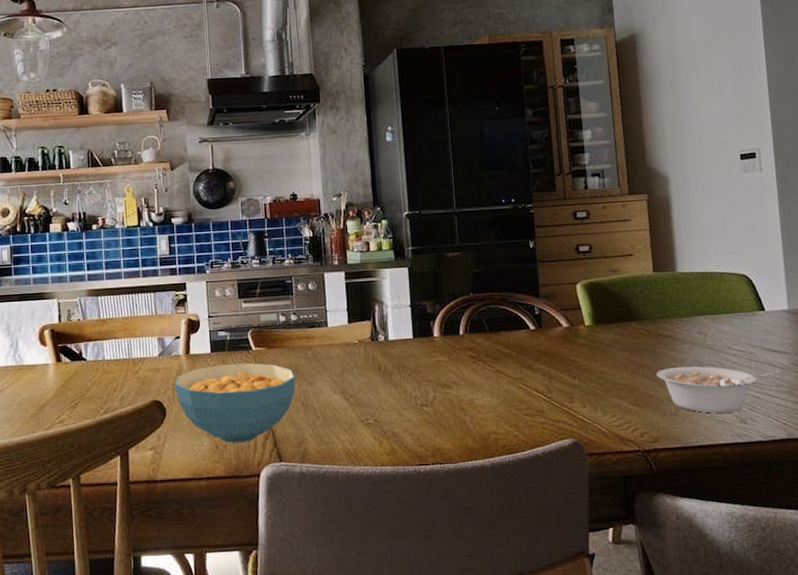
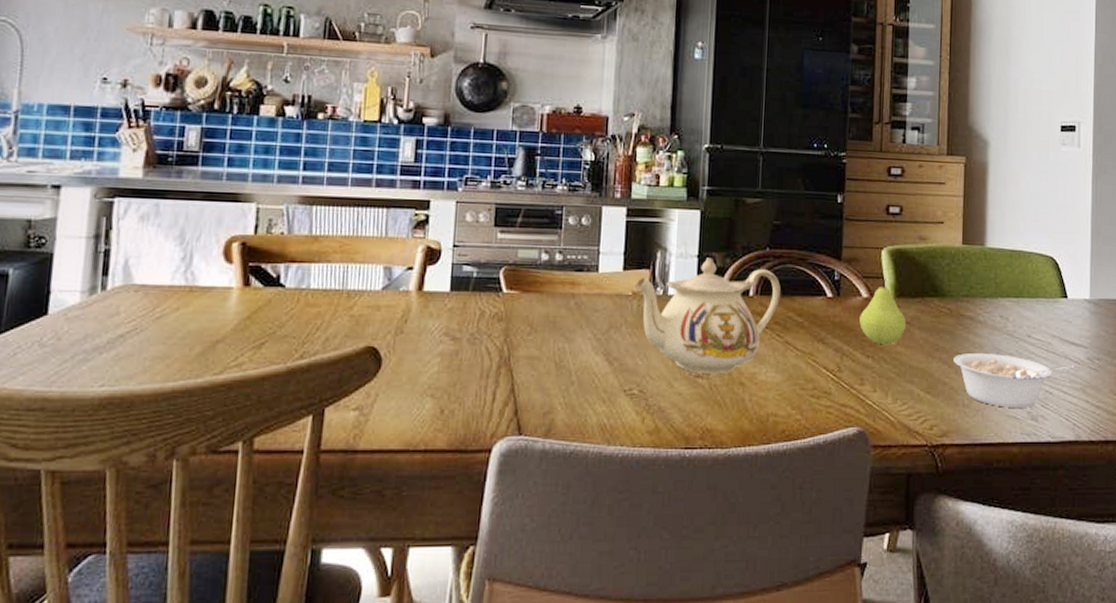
cereal bowl: present [174,363,296,443] -> none [397,308,551,408]
teapot: none [359,306,488,403] -> present [634,257,781,375]
fruit: none [562,309,607,367] -> present [859,279,906,345]

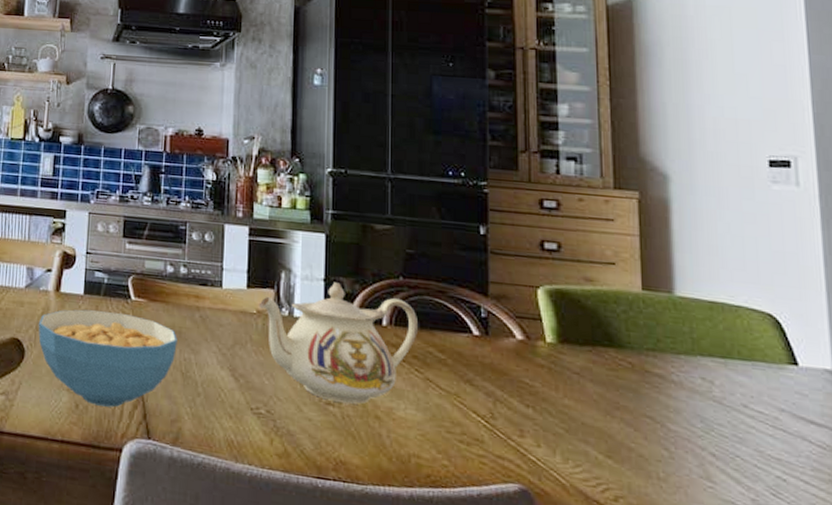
cereal bowl: none [397,308,551,408] -> present [38,309,177,408]
fruit: present [859,279,906,345] -> none [514,321,574,396]
legume: present [953,352,1074,408] -> none [640,416,816,494]

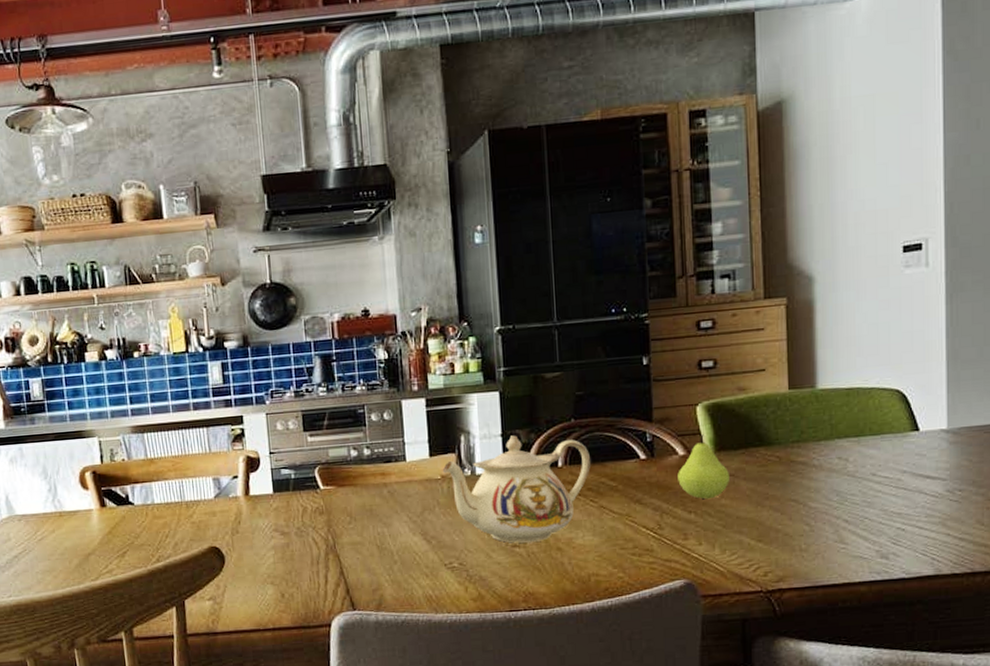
cereal bowl: present [38,309,177,408] -> none [233,503,370,591]
fruit: none [514,321,574,396] -> present [678,434,729,500]

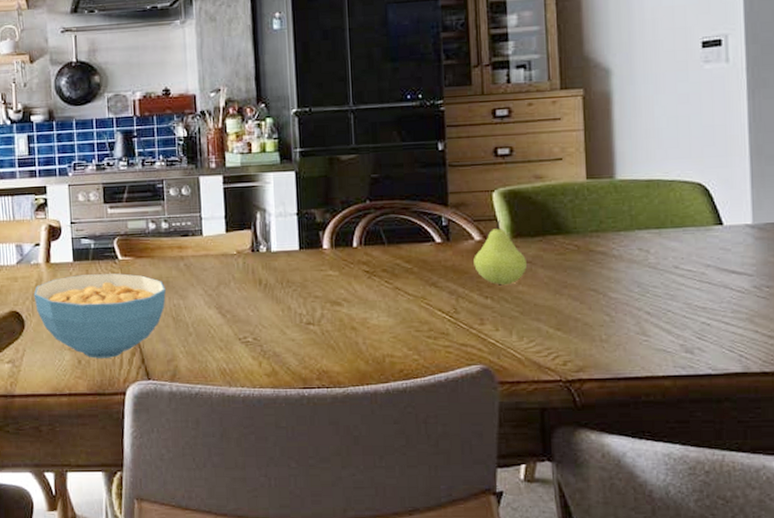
cereal bowl: none [233,503,370,591] -> present [33,273,166,358]
teapot: present [442,435,590,543] -> none [238,214,385,321]

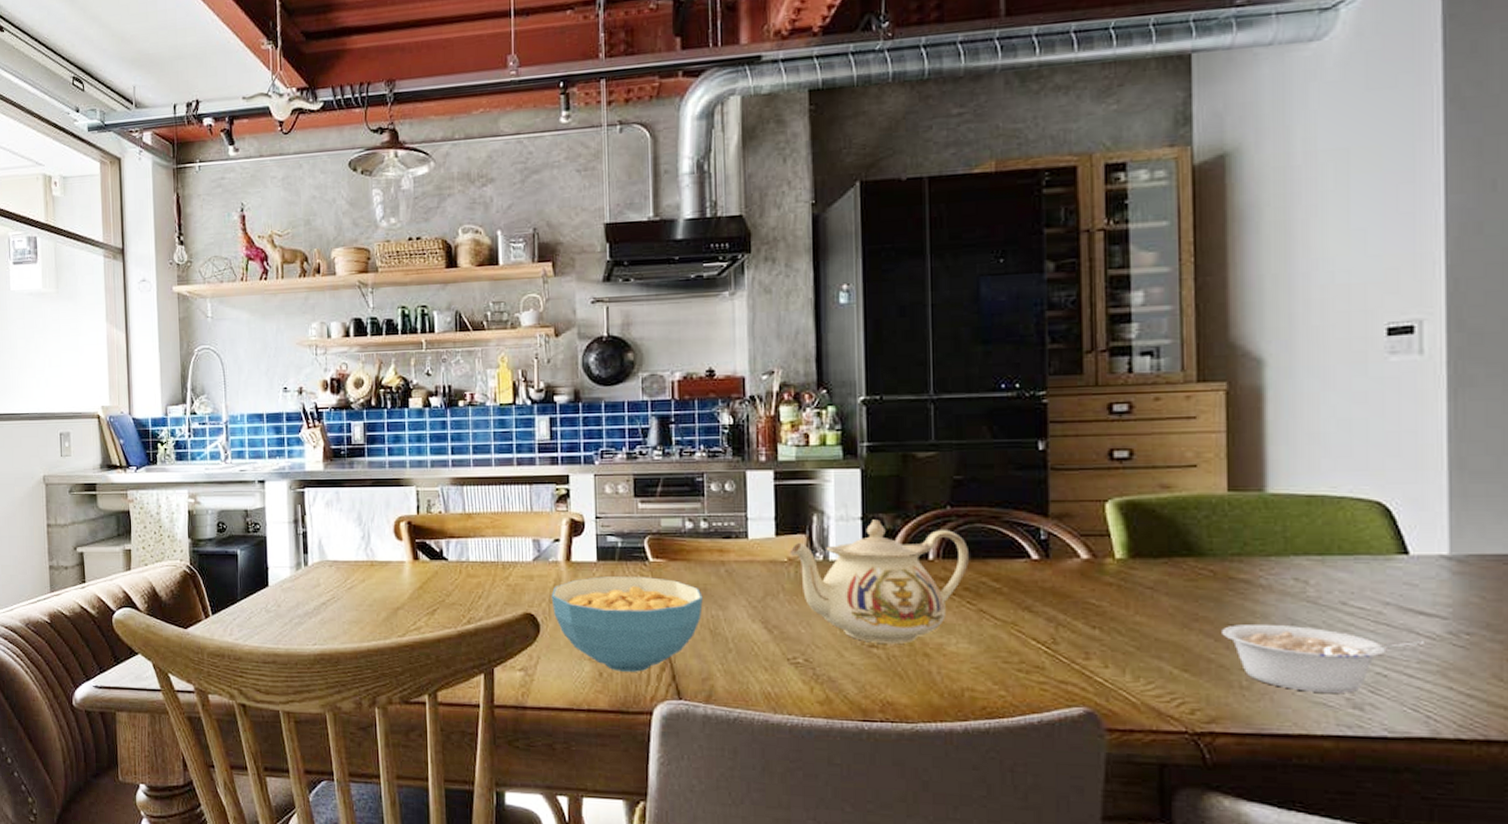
teapot: none [238,214,385,321] -> present [789,519,968,645]
fruit: present [474,220,527,285] -> none [1079,536,1146,614]
legume: none [585,287,736,341] -> present [1222,623,1424,693]

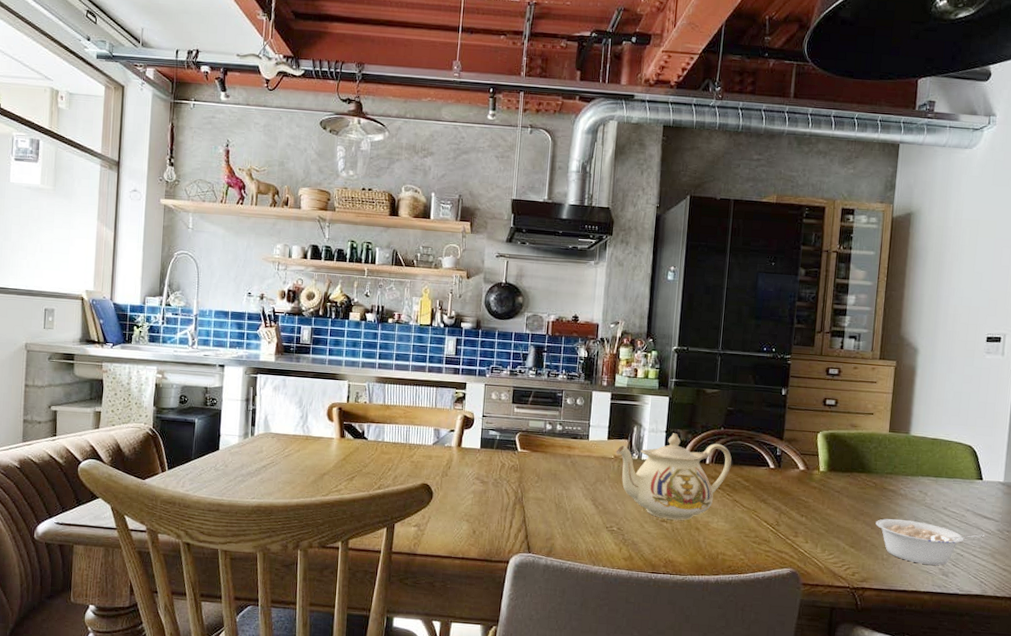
cereal bowl: present [551,577,703,672] -> none [443,460,553,532]

